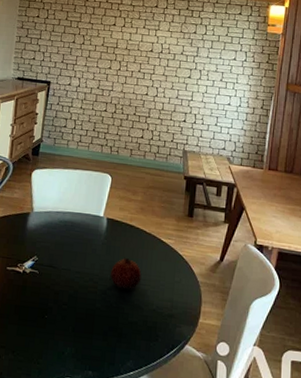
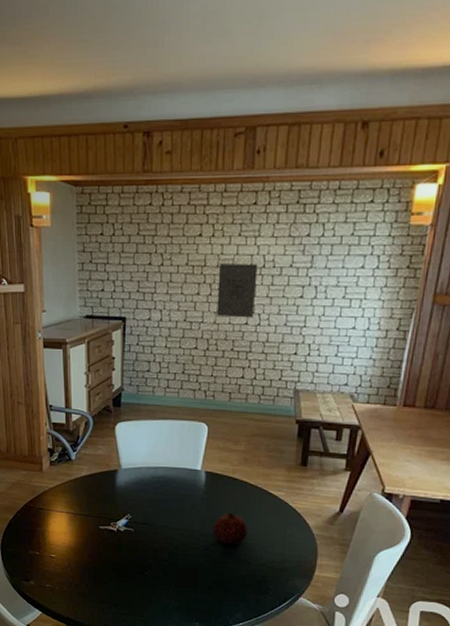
wall art: none [124,47,157,90] -> present [217,263,258,318]

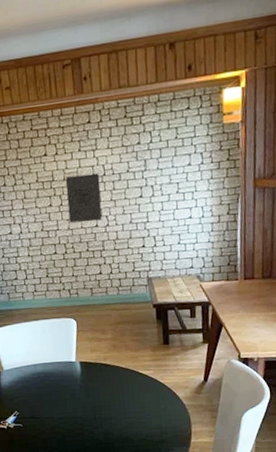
fruit: present [213,512,248,545] -> none [94,395,126,426]

